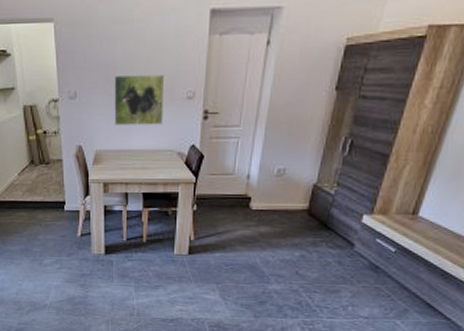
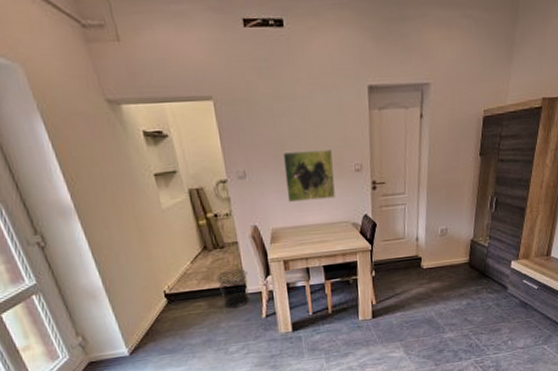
waste bin: none [40,185,68,223] -> present [217,268,250,309]

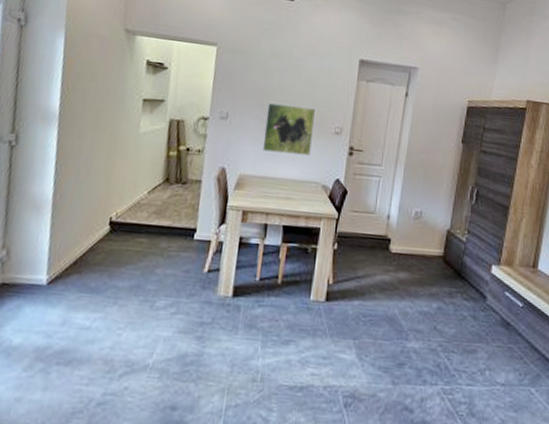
waste bin: present [217,268,250,309] -> none [166,208,202,254]

